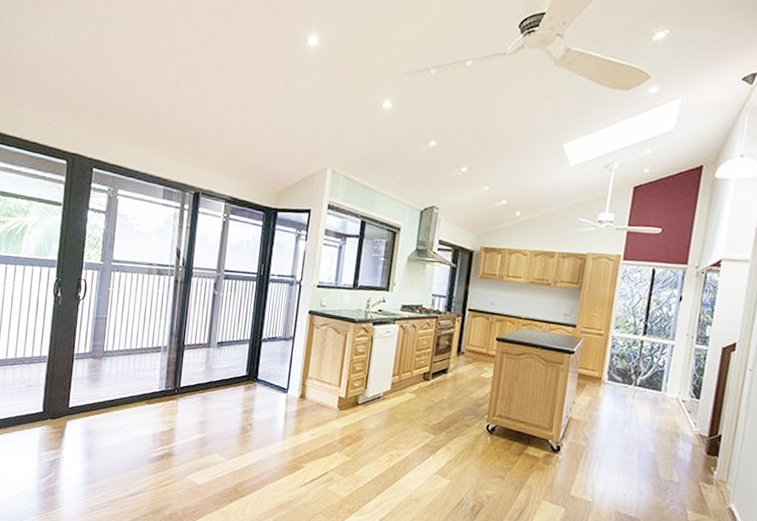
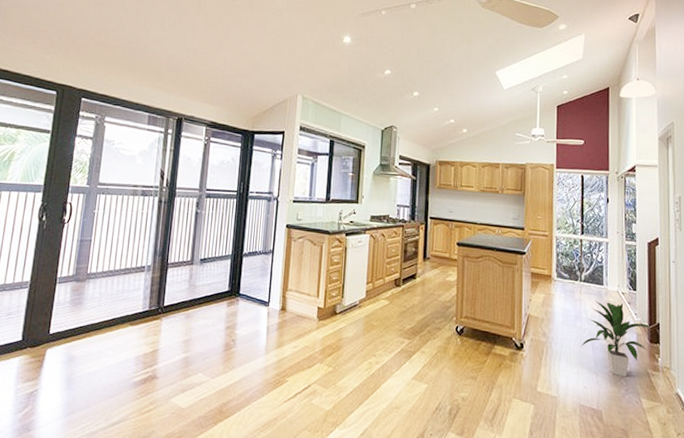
indoor plant: none [625,407,712,488] -> present [580,301,652,377]

